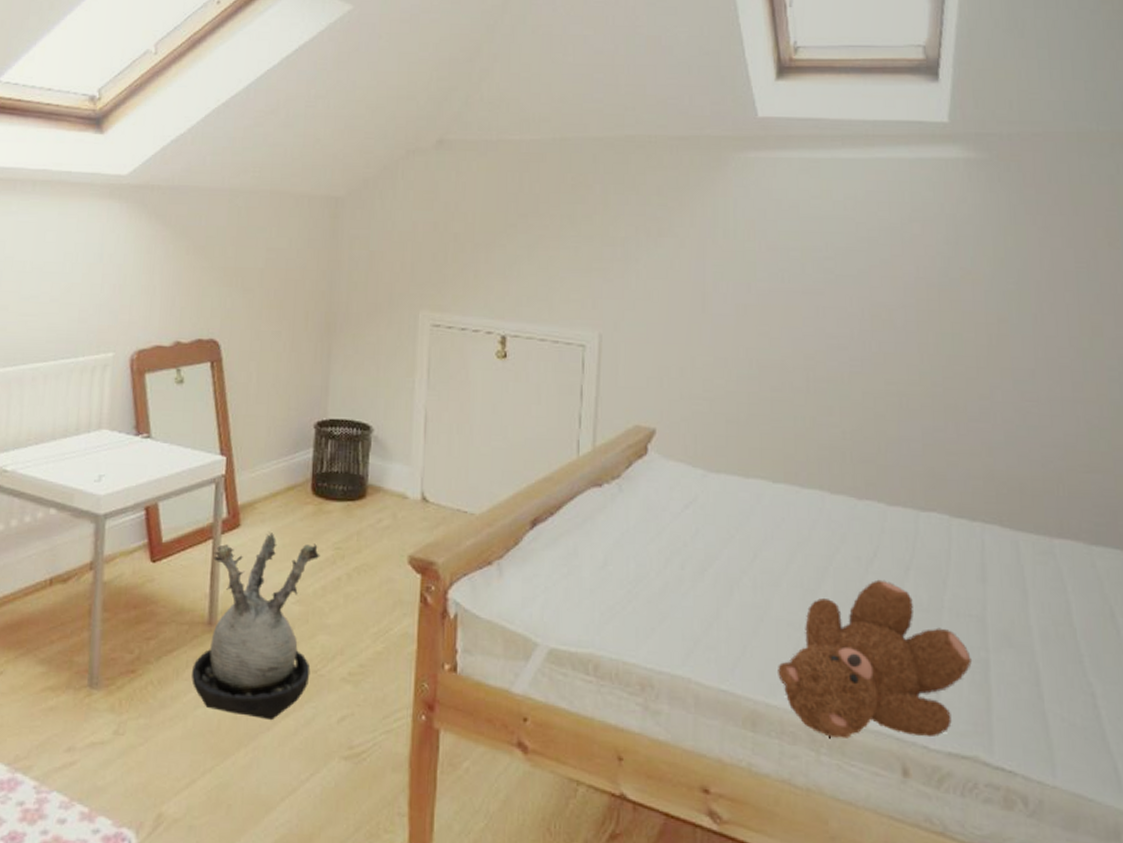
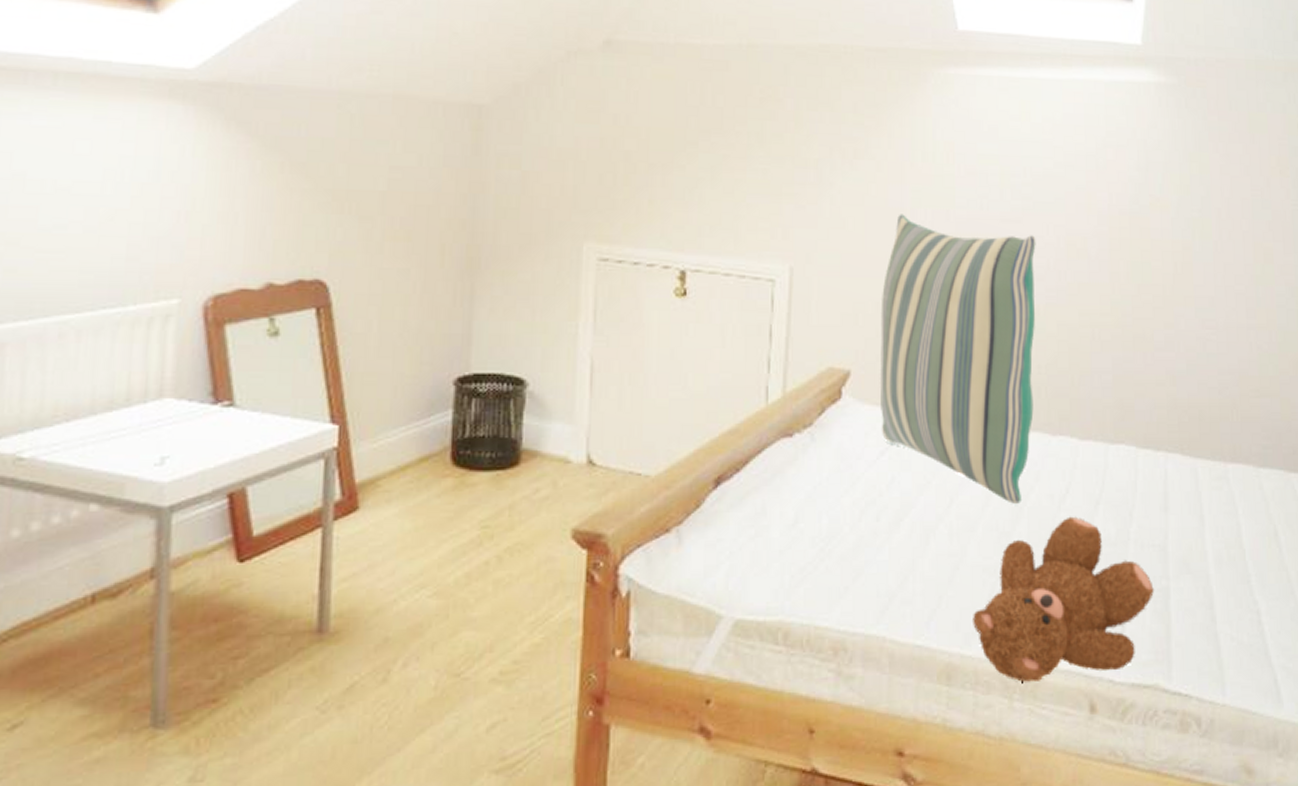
plant: present [192,531,320,721] -> none [296,513,463,740]
pillow: none [684,286,839,563] -> present [880,214,1036,504]

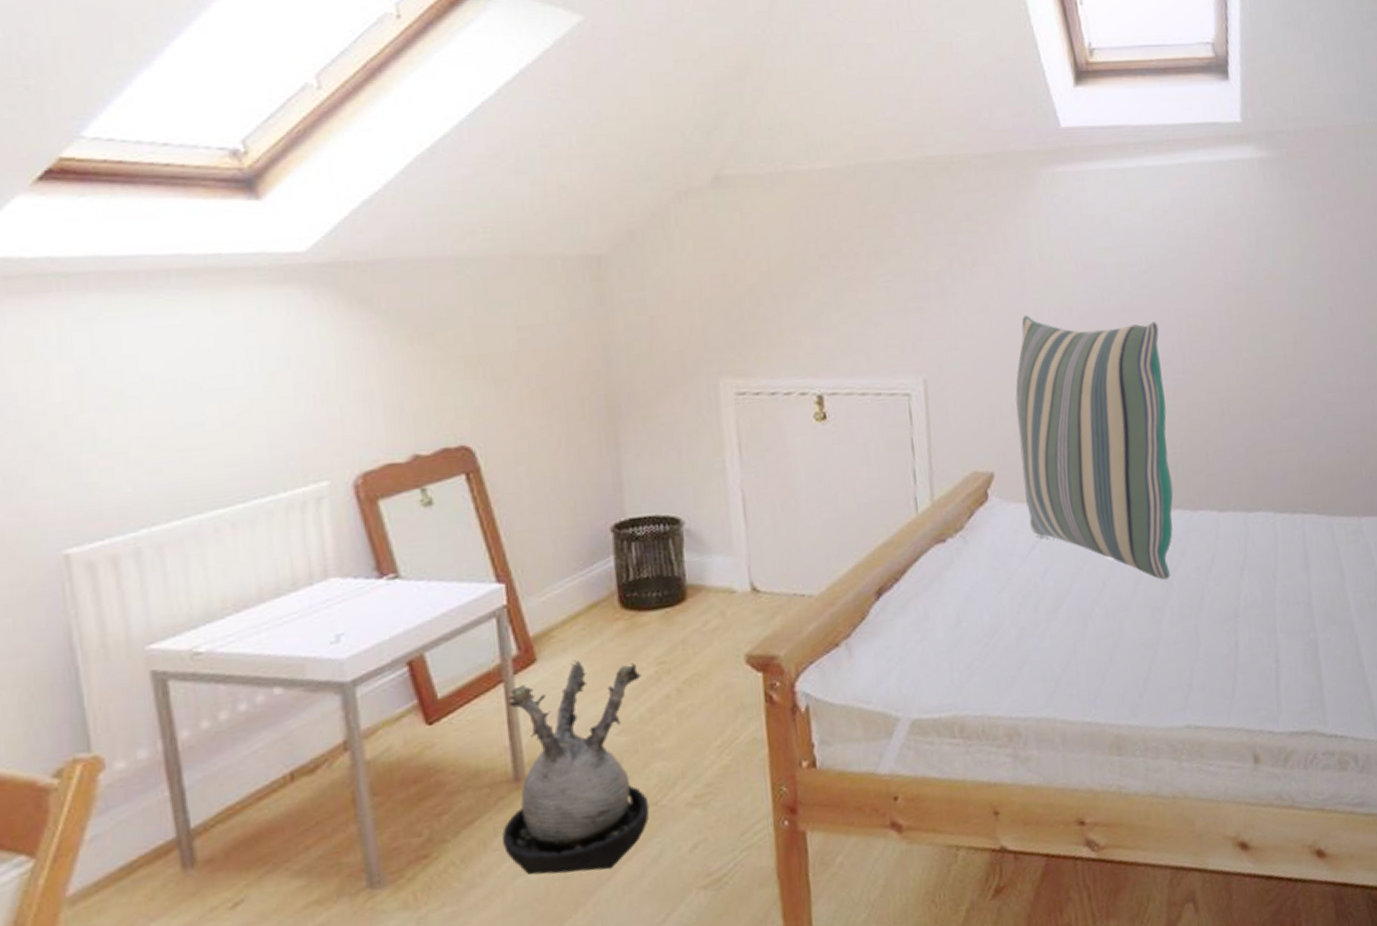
plant: none [296,513,463,740] -> present [502,660,650,876]
teddy bear: present [971,516,1155,682] -> none [1135,584,1304,744]

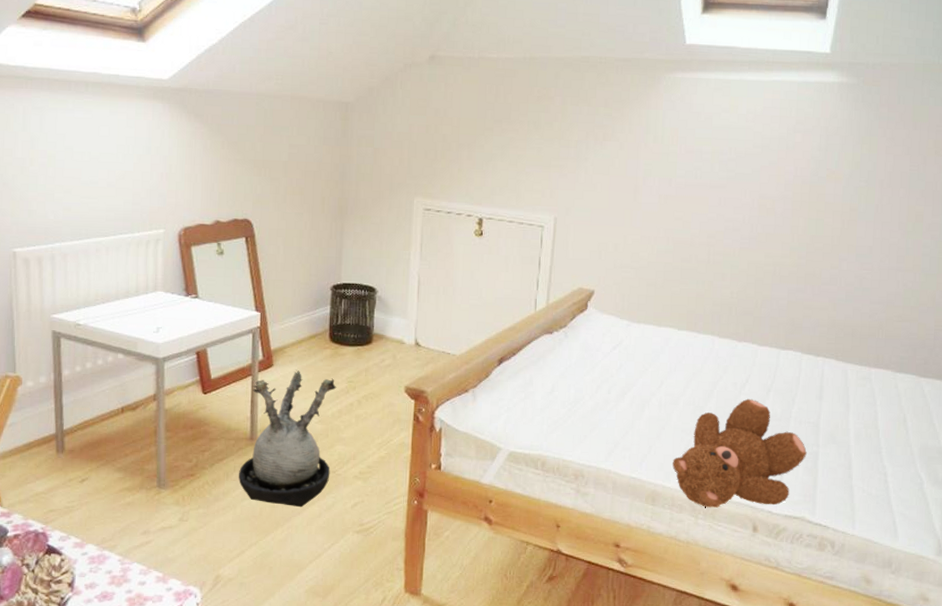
pillow: present [1015,315,1173,580] -> none [614,181,736,388]
teddy bear: none [1135,584,1304,744] -> present [672,398,808,508]

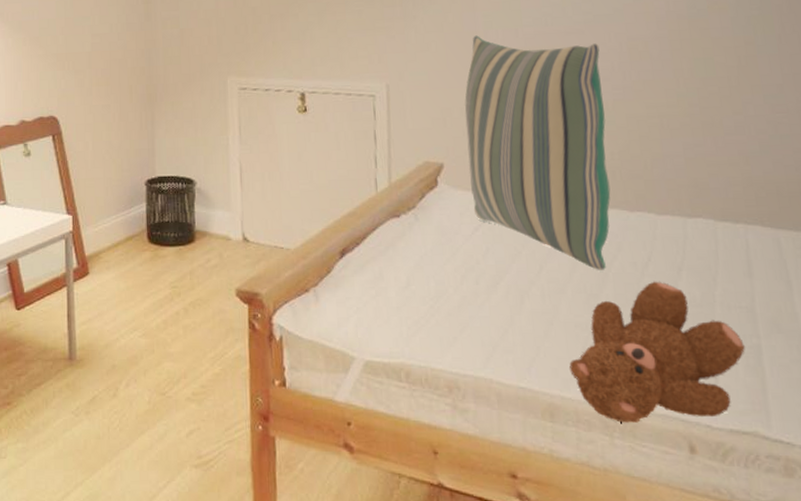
plant: present [239,369,337,508] -> none [59,276,160,438]
pillow: none [614,181,736,388] -> present [465,35,611,270]

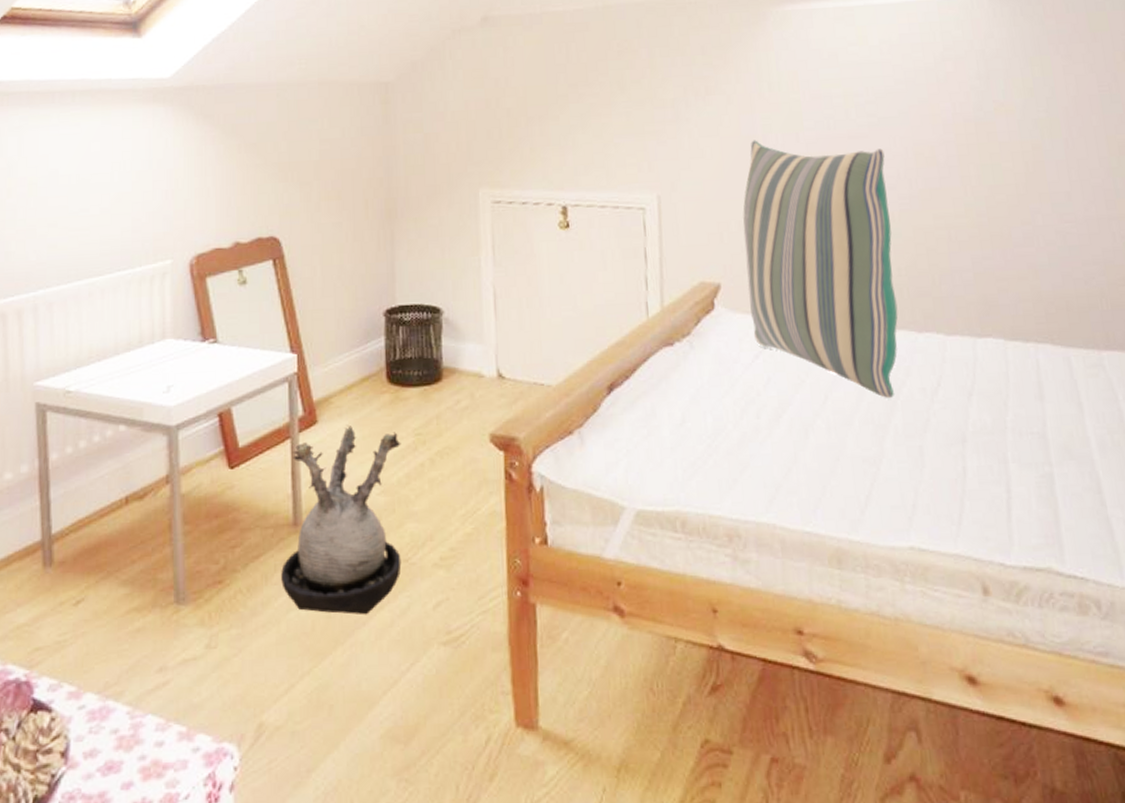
plant: none [59,276,160,438] -> present [281,424,402,615]
teddy bear: present [568,281,746,423] -> none [856,407,1038,566]

